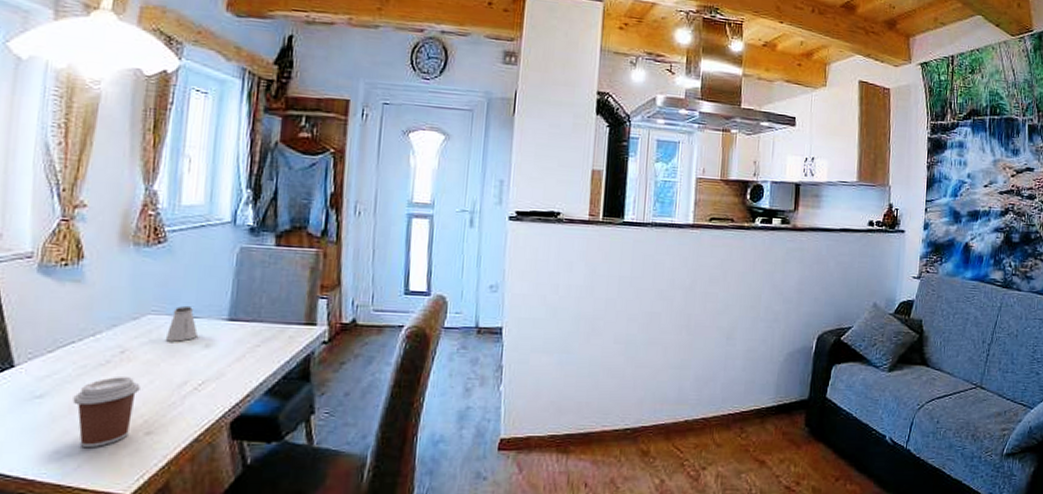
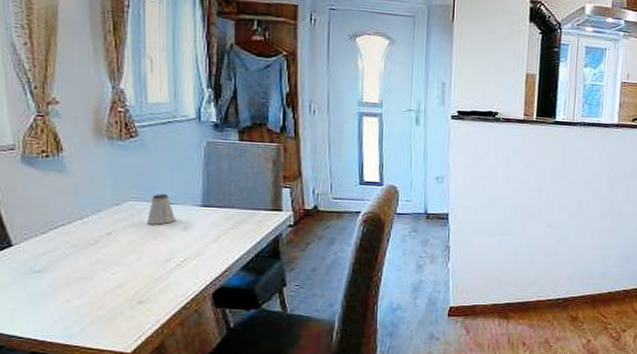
coffee cup: present [72,377,141,448] -> none [69,255,129,315]

